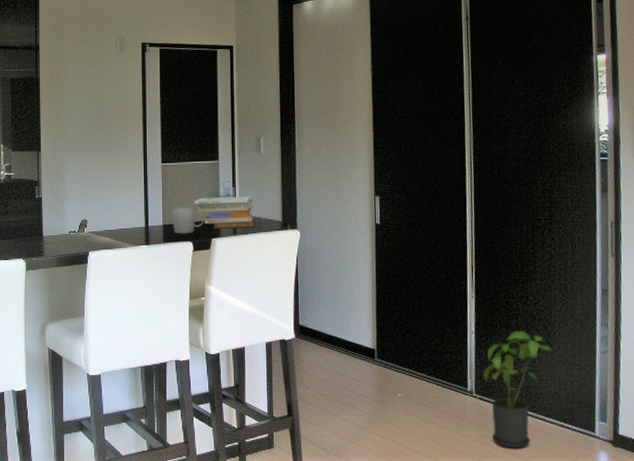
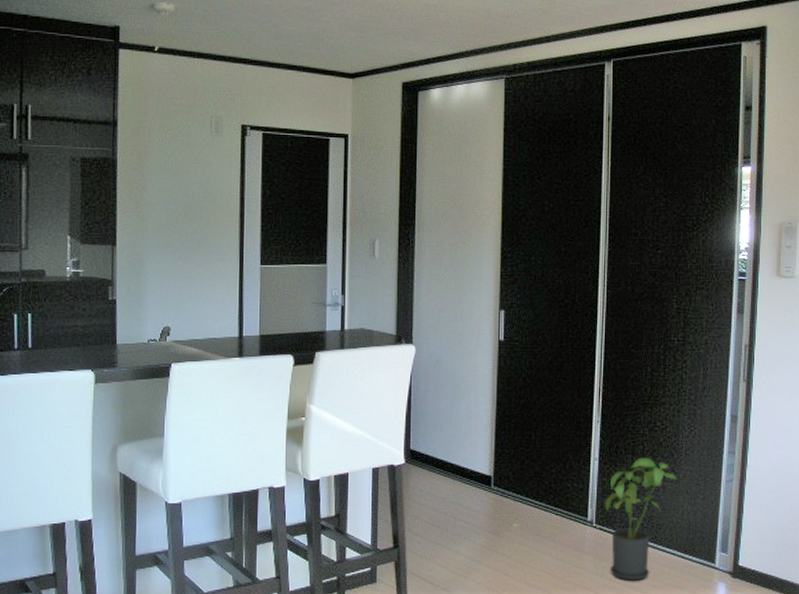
mug: present [171,206,205,235] -> none [270,315,308,347]
books: present [194,196,254,229] -> none [296,305,365,342]

